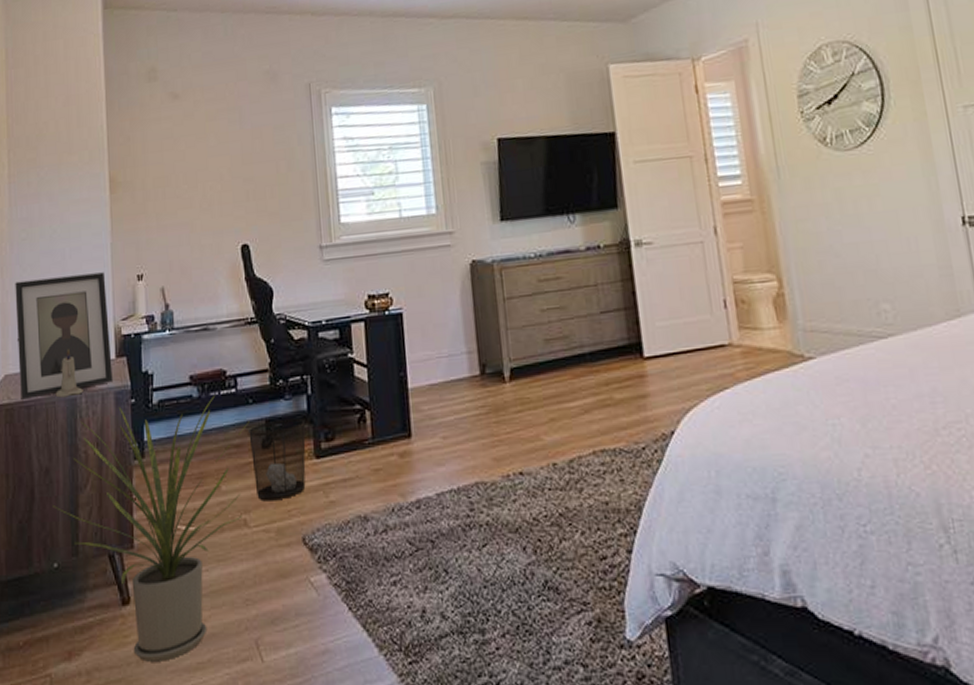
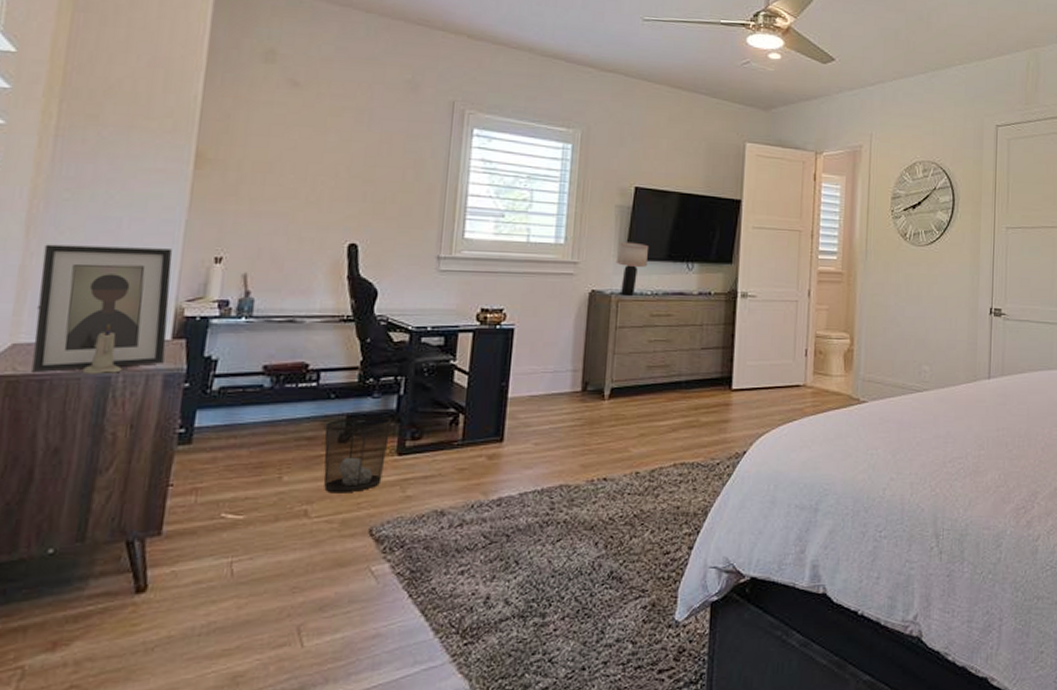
house plant: present [52,395,250,662] -> none [57,387,328,650]
table lamp: none [491,200,525,263] -> present [615,242,650,297]

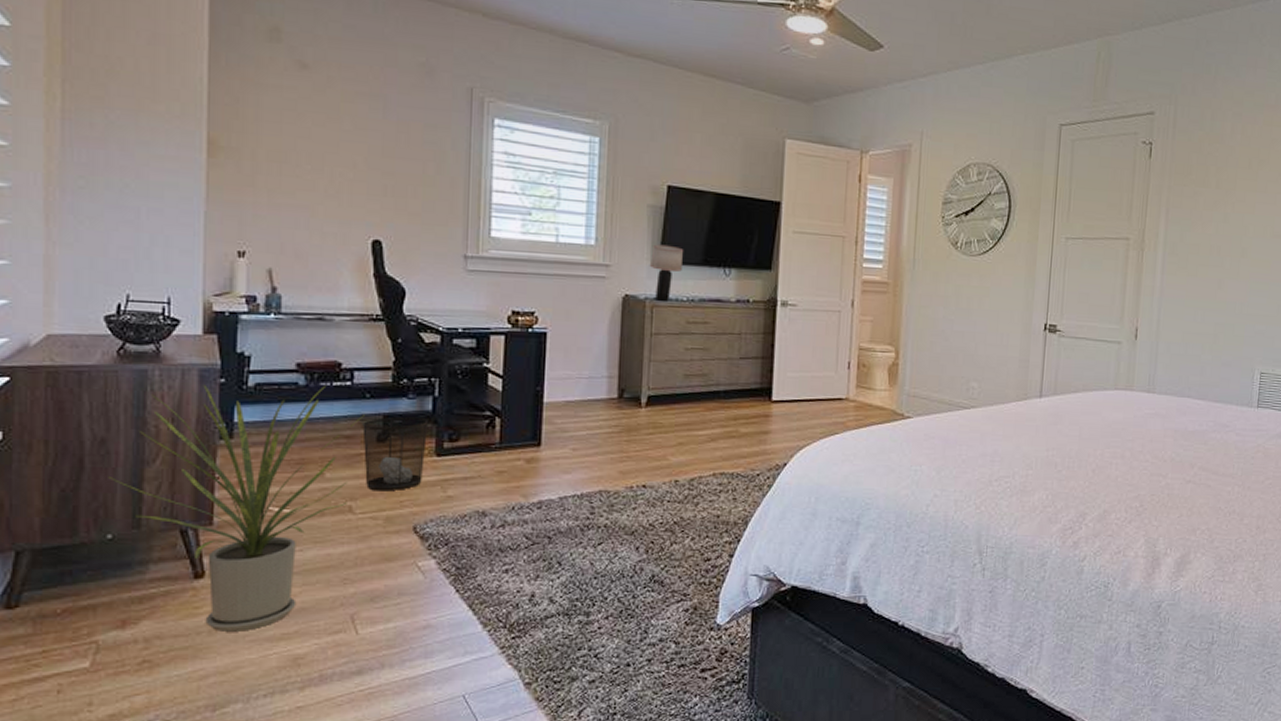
picture frame: present [32,244,172,372] -> none [66,233,198,364]
house plant: none [57,387,328,650] -> present [108,385,365,632]
candle: present [82,324,122,375] -> none [118,317,157,368]

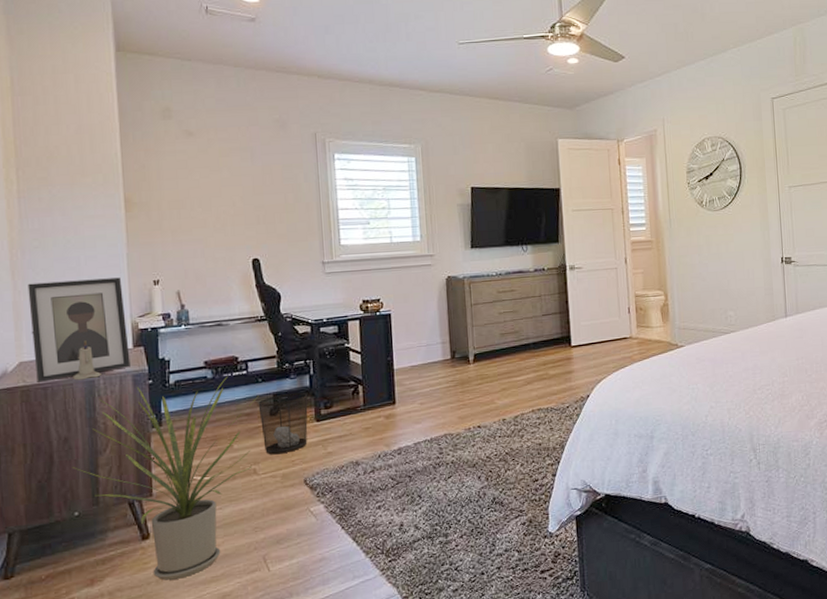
picture frame: none [66,233,198,364] -> present [27,277,131,382]
candle: none [118,317,157,368] -> present [73,340,101,381]
table lamp: present [649,244,684,303] -> none [463,233,490,279]

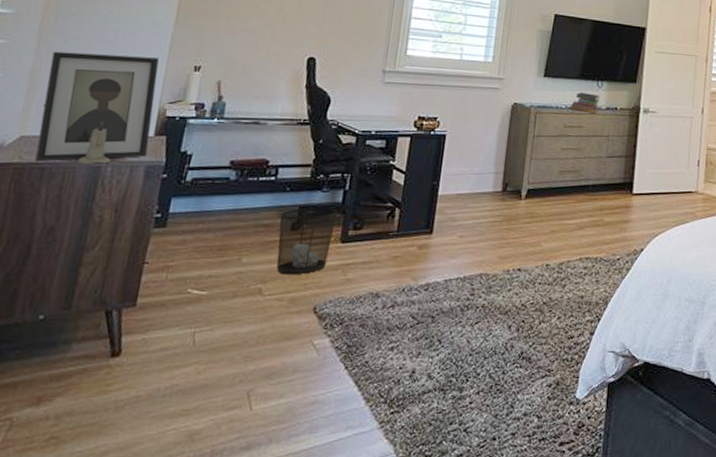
house plant: present [72,376,259,581] -> none [50,180,283,408]
books: none [500,258,527,277] -> present [570,93,600,114]

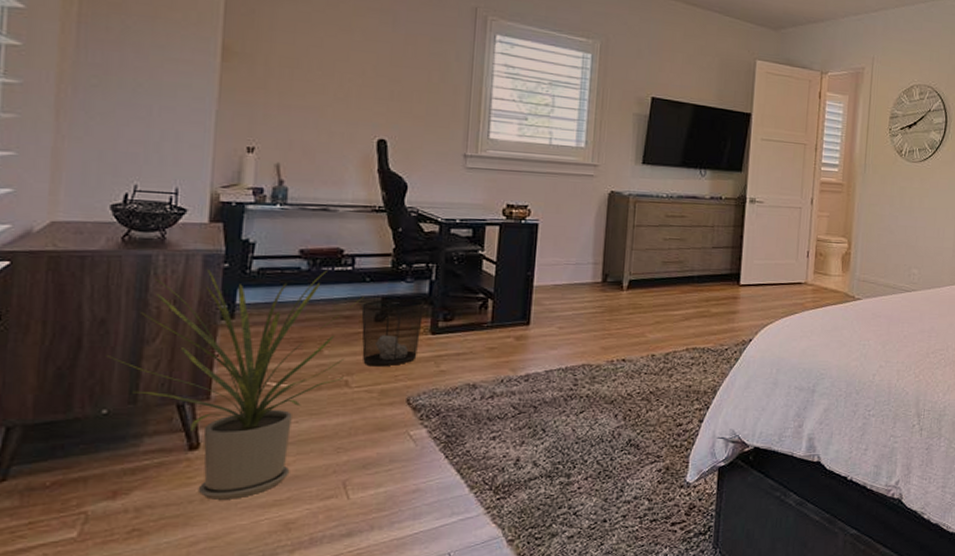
picture frame: present [35,51,159,161] -> none [72,128,205,249]
house plant: none [50,180,283,408] -> present [106,269,364,500]
candle: present [77,121,111,165] -> none [122,206,162,254]
books: present [570,93,600,114] -> none [672,181,703,203]

